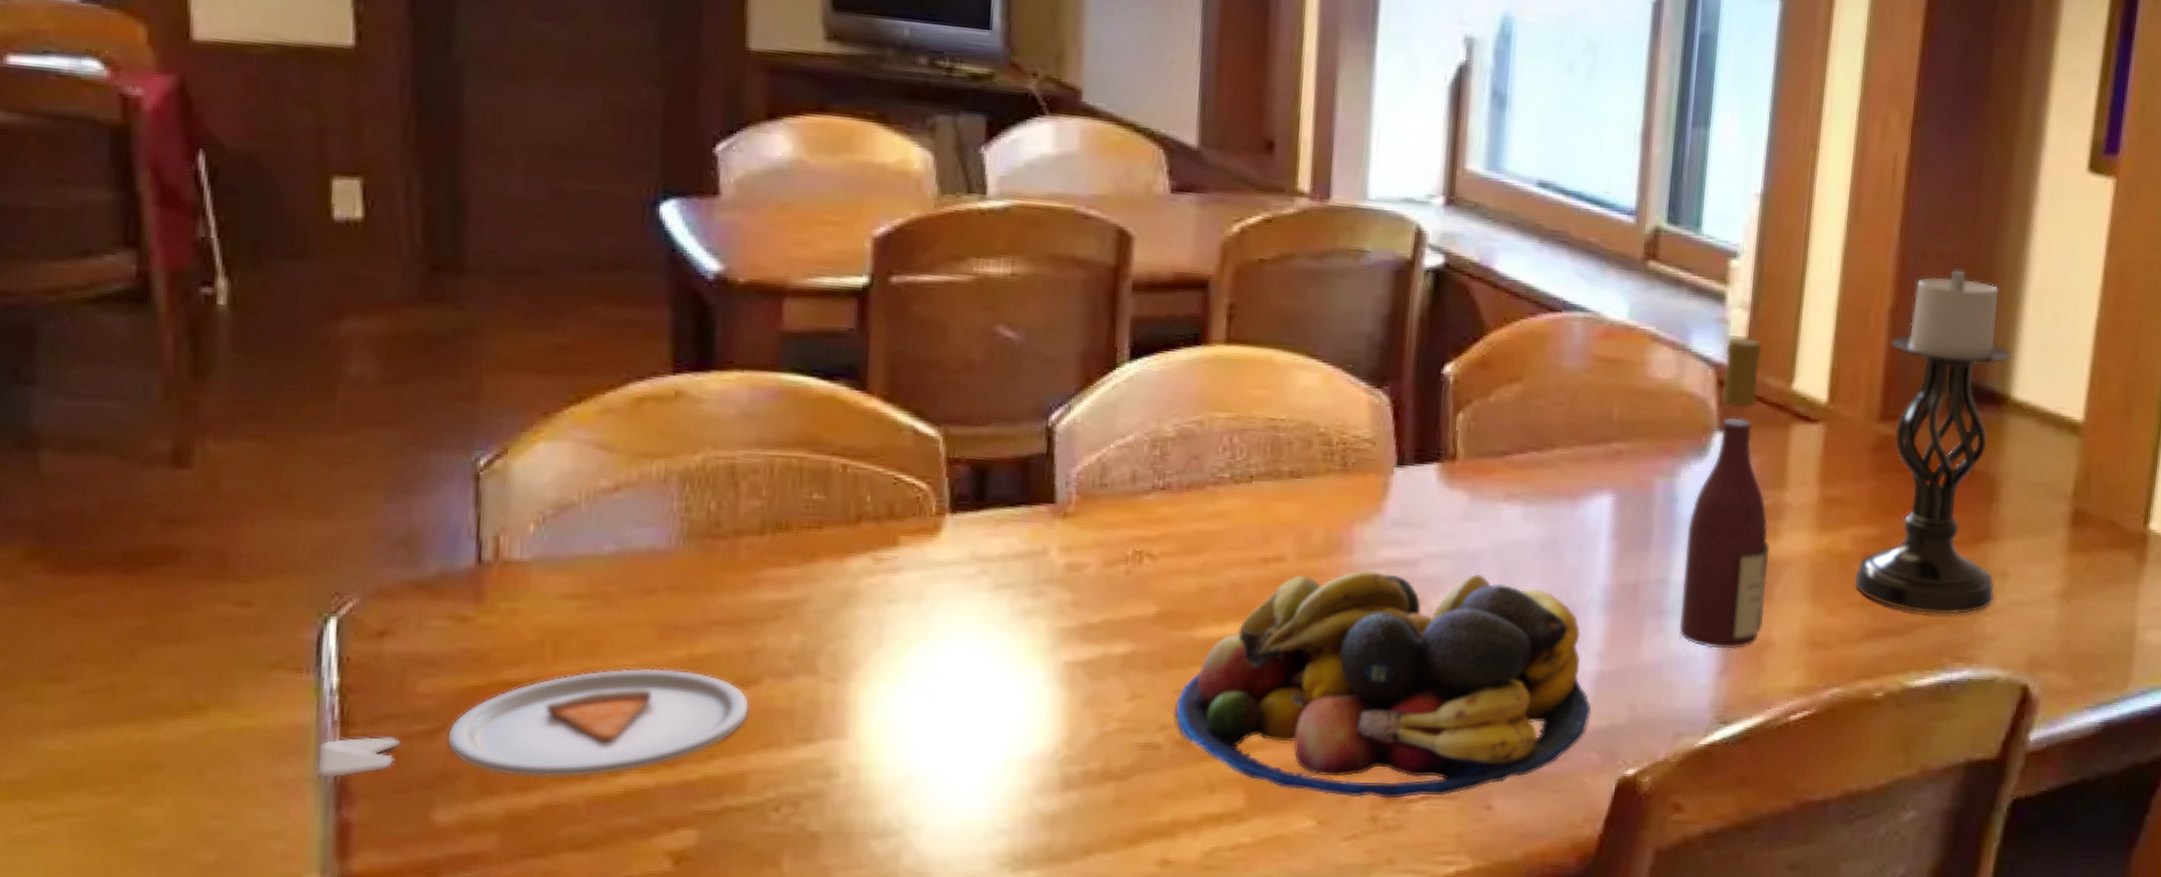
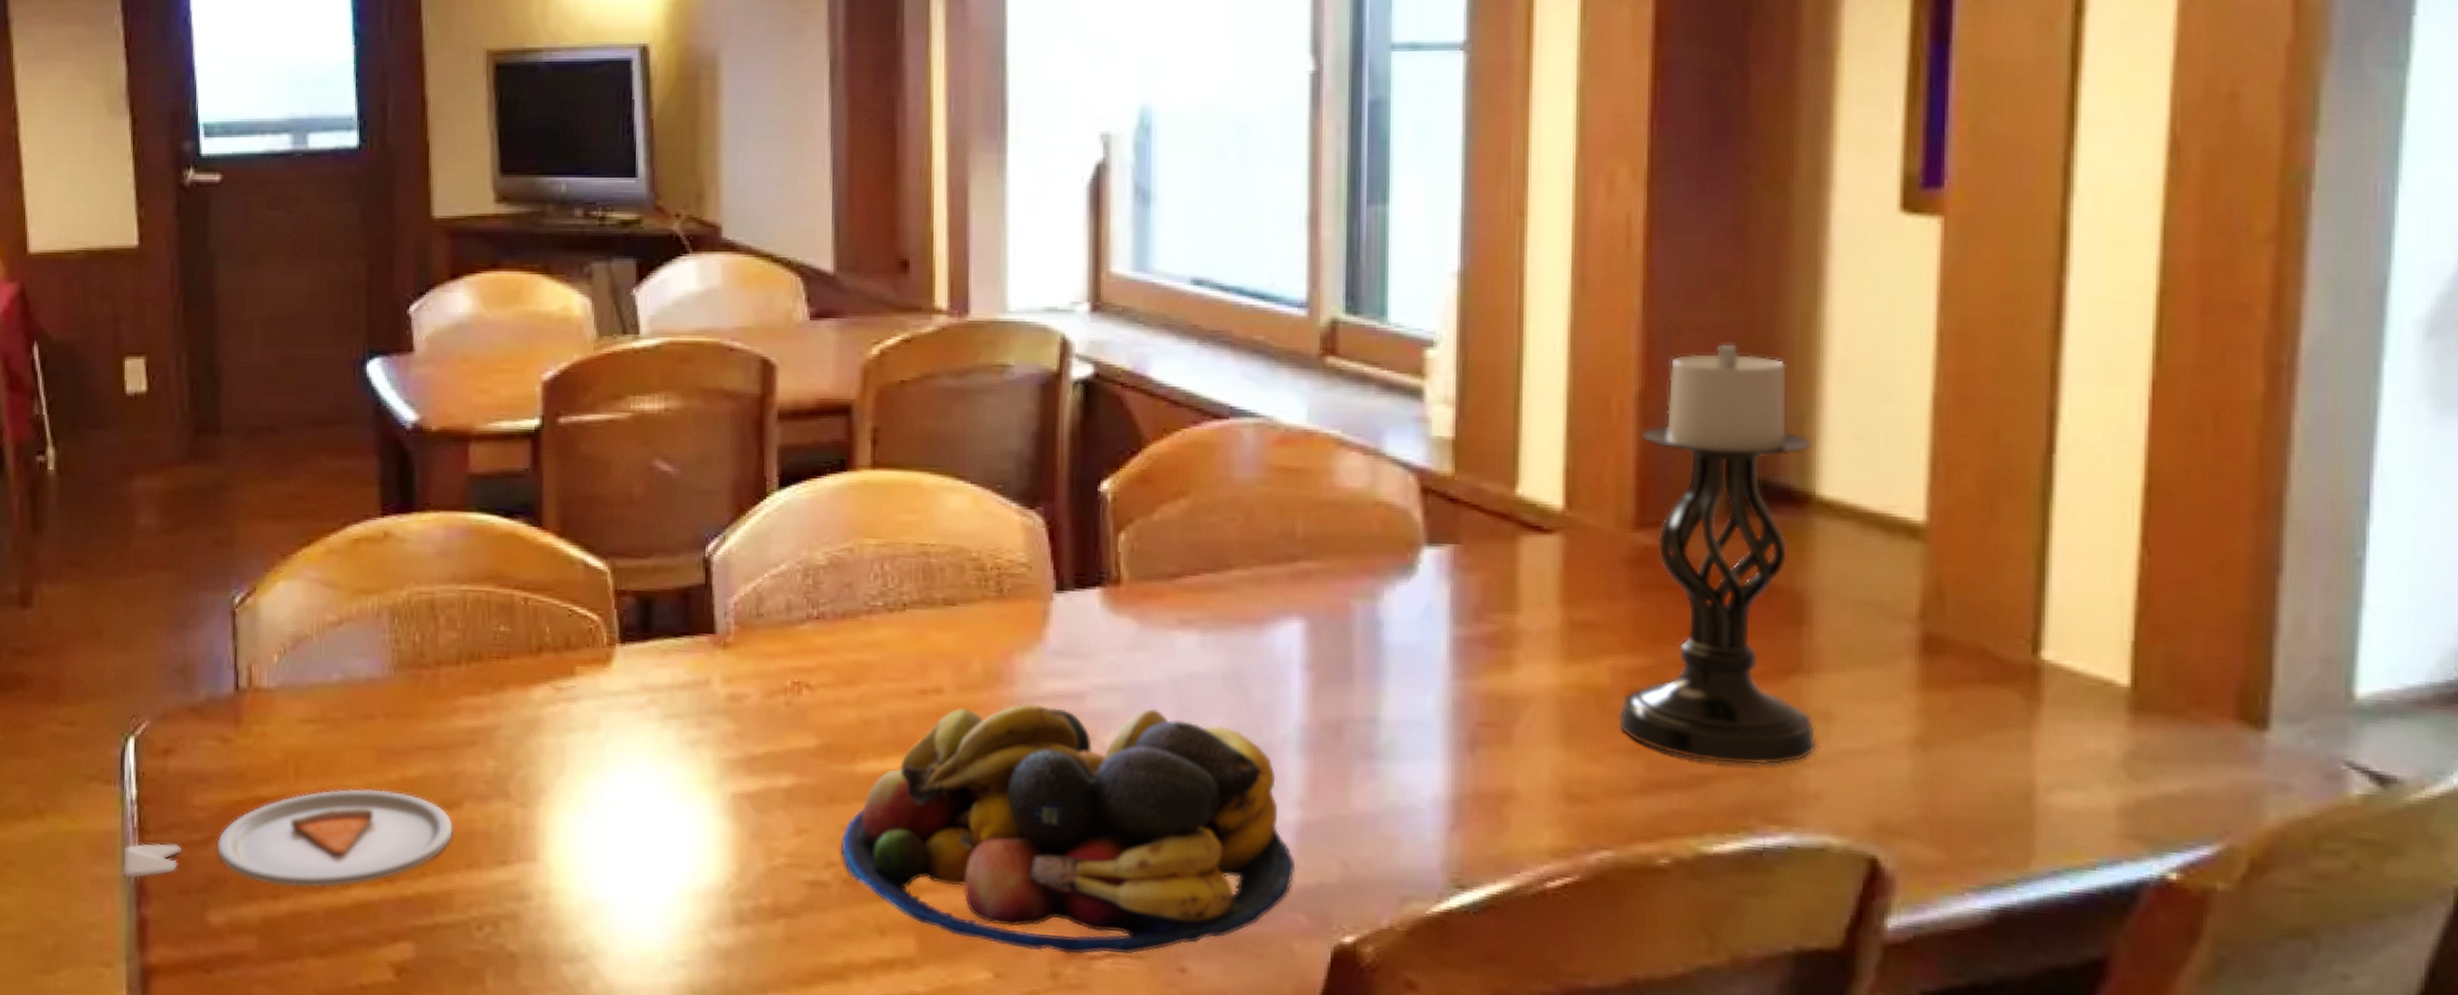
wine bottle: present [1678,337,1770,650] -> none [1394,437,1504,801]

